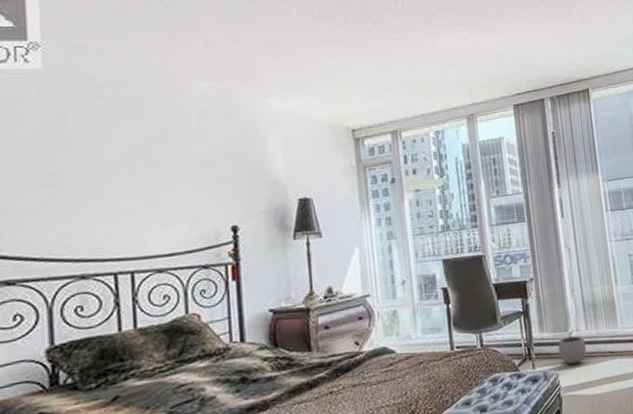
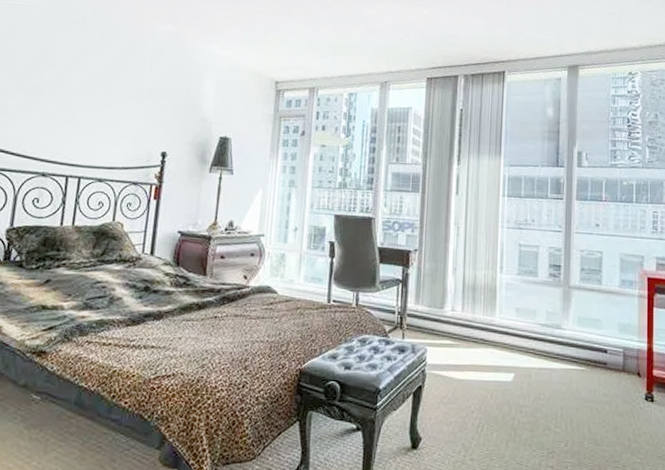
plant pot: present [558,329,587,365] -> none [430,308,460,344]

